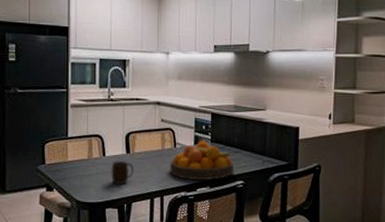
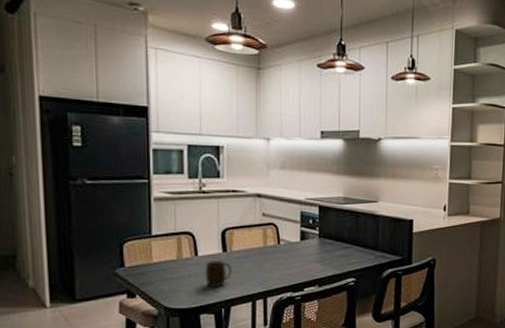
fruit bowl: present [169,141,235,180] -> none [273,236,346,279]

